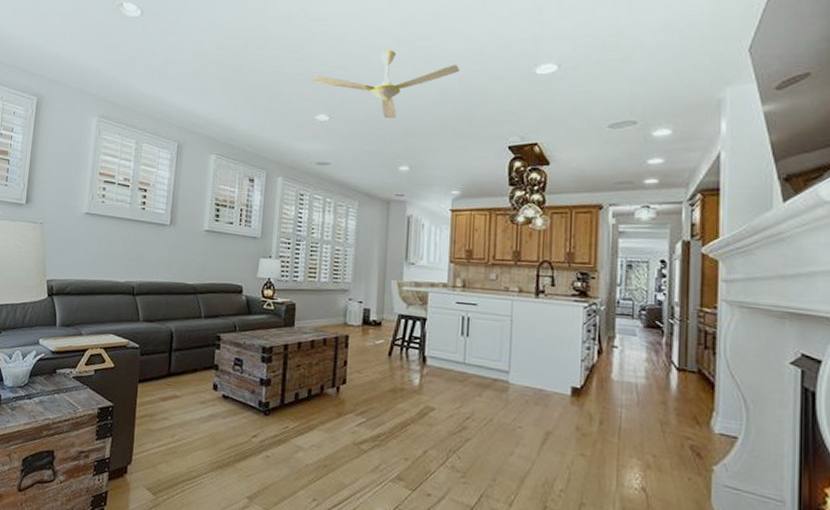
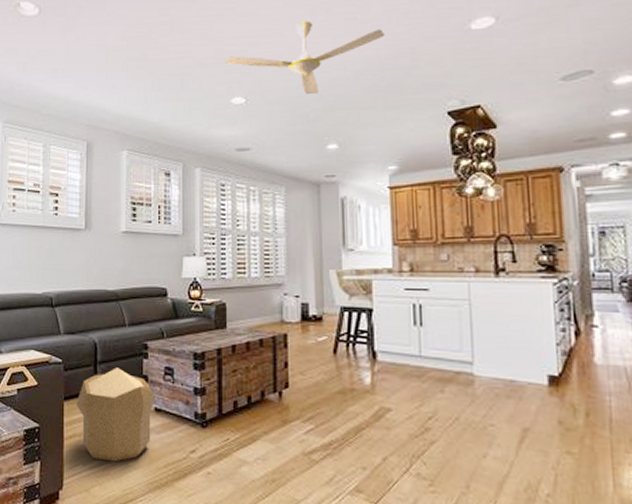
pouf: none [149,355,224,442] -> present [76,367,155,462]

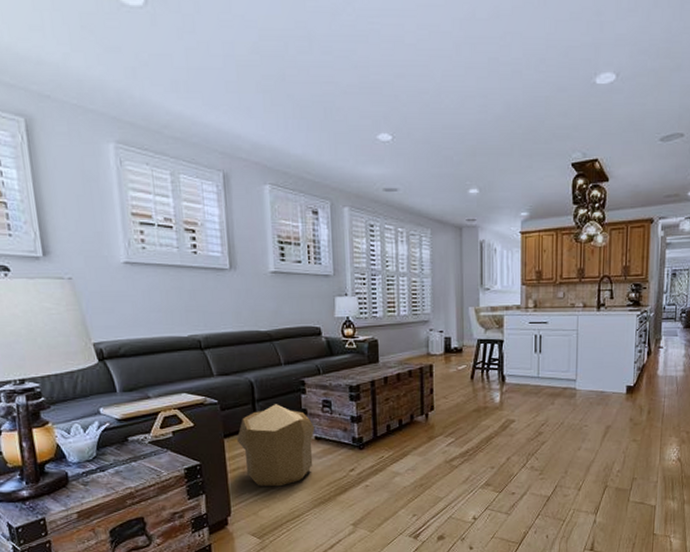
ceiling fan: present [225,20,385,95] -> none [370,55,524,137]

